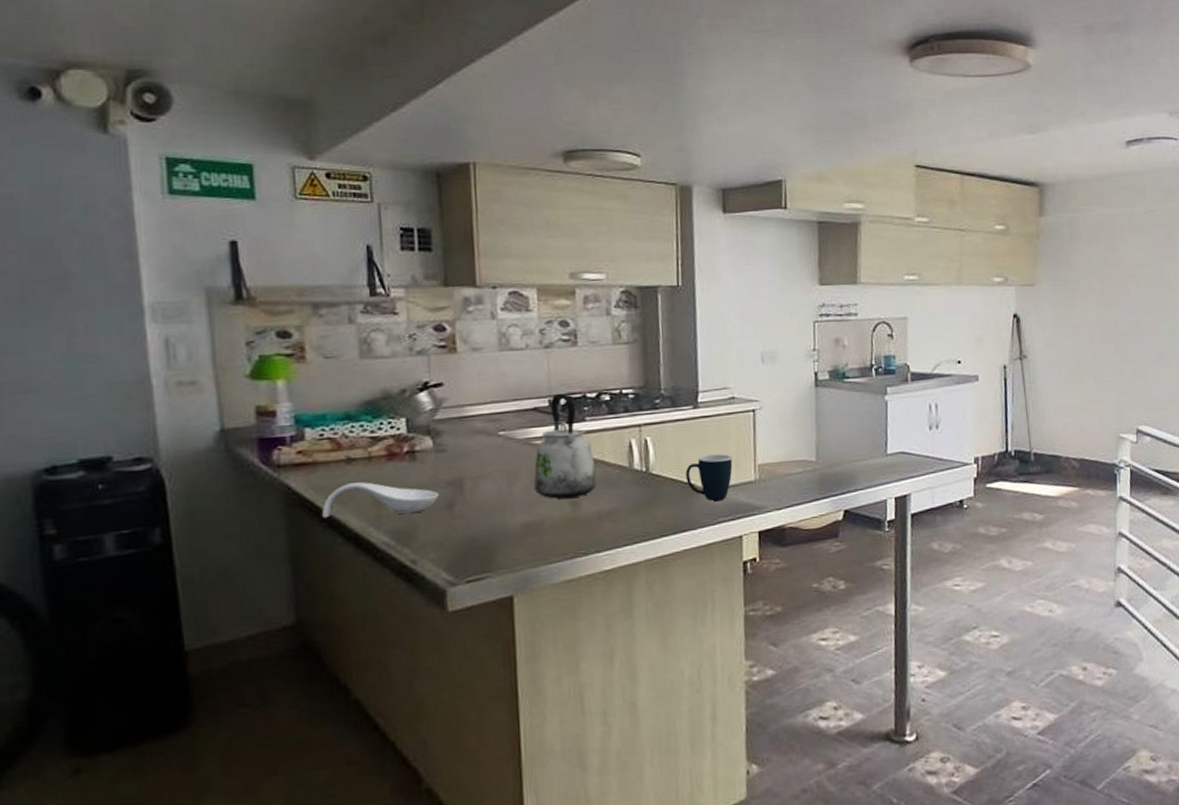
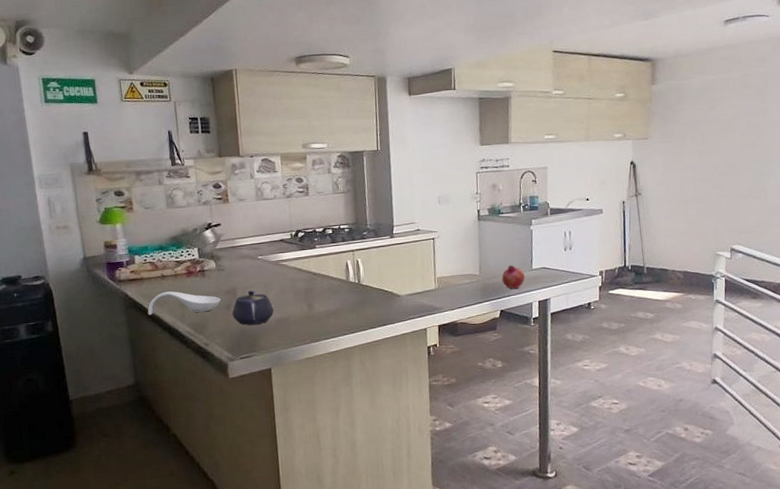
teapot: none [456,480,521,533] -> present [232,290,274,325]
kettle: present [533,393,597,499] -> none [282,229,325,302]
mug: present [686,454,733,501] -> none [386,270,419,303]
fruit: none [846,448,878,482] -> present [501,264,526,290]

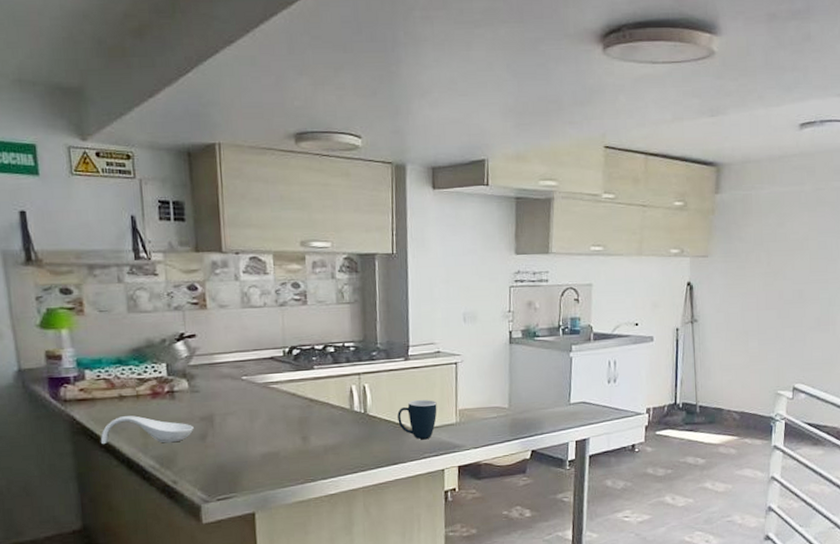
teapot: present [232,290,274,325] -> none [208,417,261,460]
mug: none [386,270,419,303] -> present [397,400,437,439]
fruit: present [501,264,526,290] -> none [534,397,562,427]

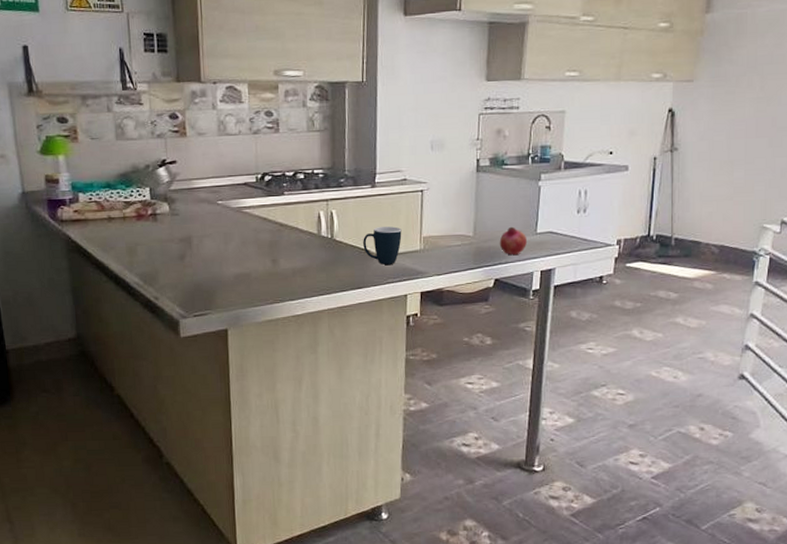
spoon rest: present [100,415,194,445] -> none [92,236,174,262]
fruit: none [534,397,562,427] -> present [499,226,528,256]

